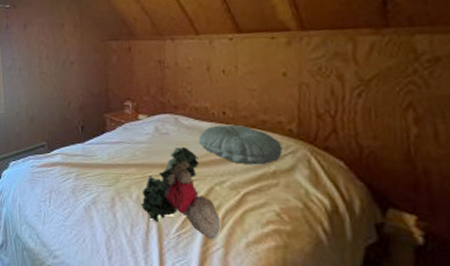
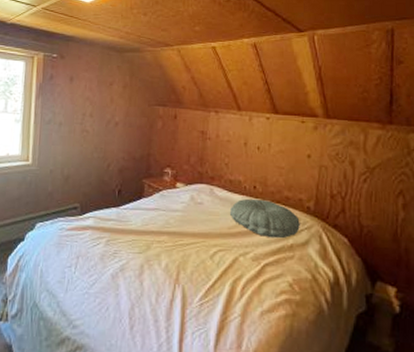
teddy bear: present [141,147,221,240] -> none [169,217,241,309]

